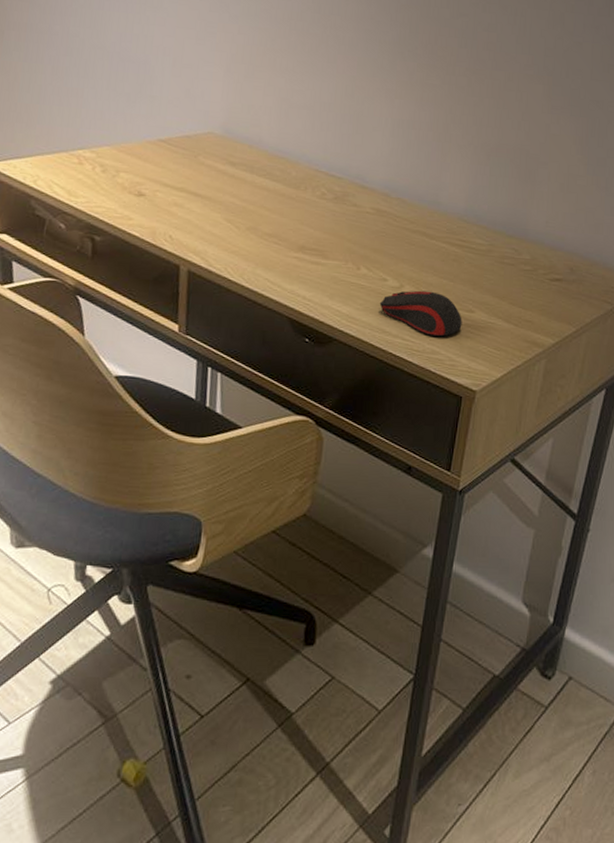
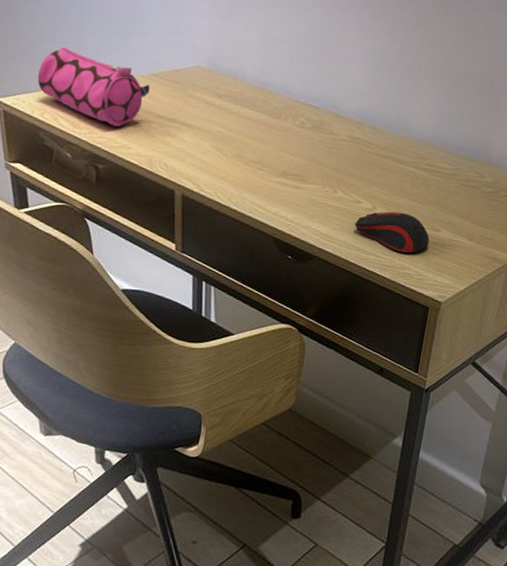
pencil case: none [31,110,157,196] -> present [37,47,150,127]

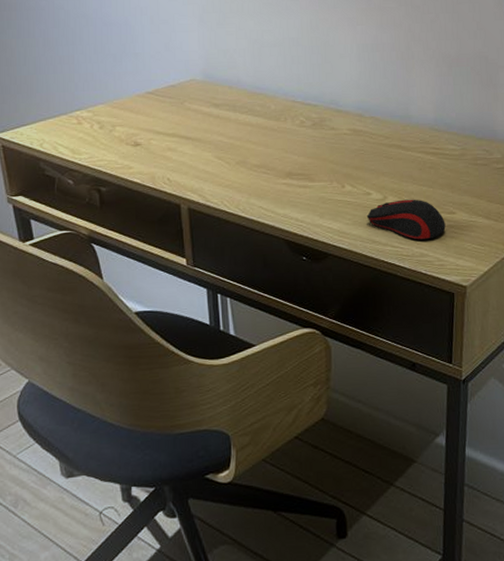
pencil case: present [37,47,150,127] -> none [34,77,146,148]

